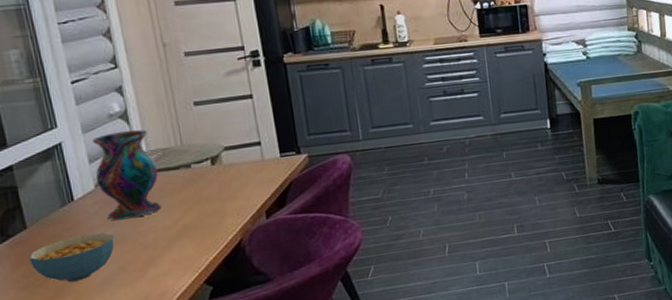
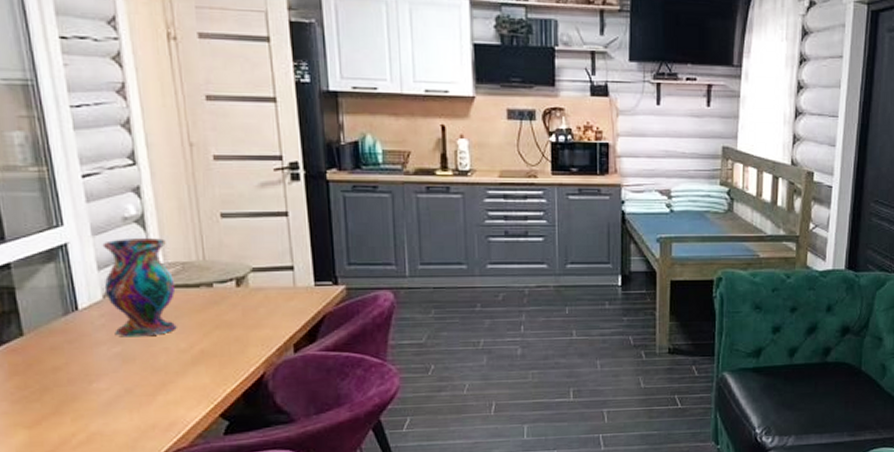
cereal bowl: present [29,232,114,282] -> none [24,349,122,400]

